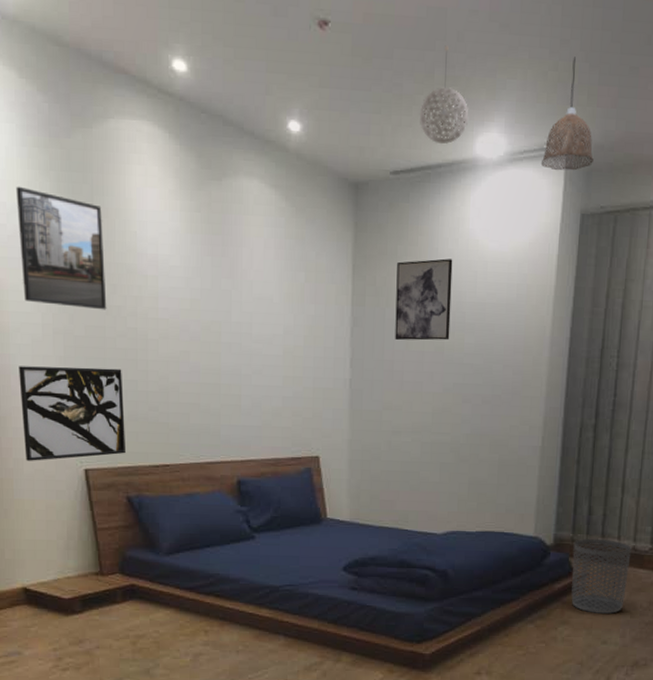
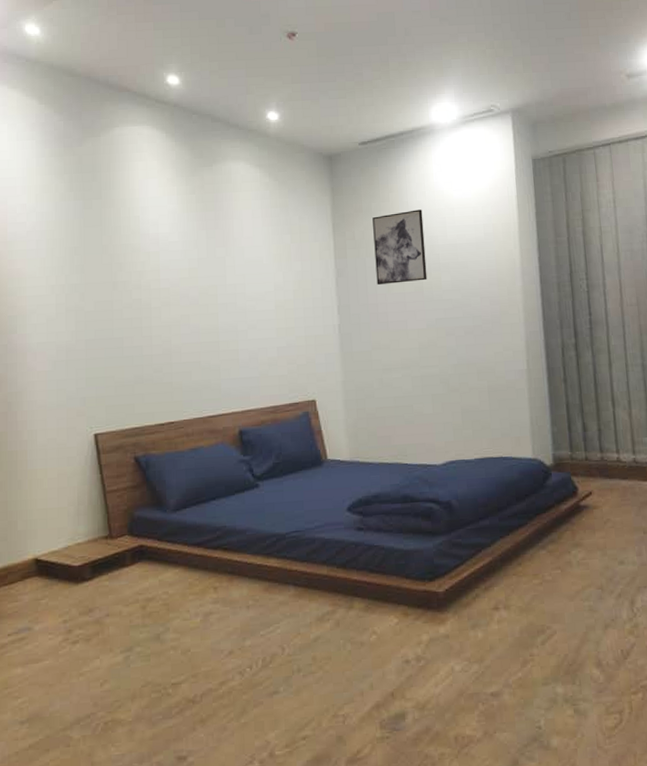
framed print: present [15,186,107,310] -> none [34,189,114,287]
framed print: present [19,366,127,461] -> none [34,337,134,431]
pendant light: present [419,45,469,145] -> none [379,40,423,117]
pendant lamp: present [540,56,594,171] -> none [490,36,536,127]
waste bin: present [571,538,632,614] -> none [573,454,635,533]

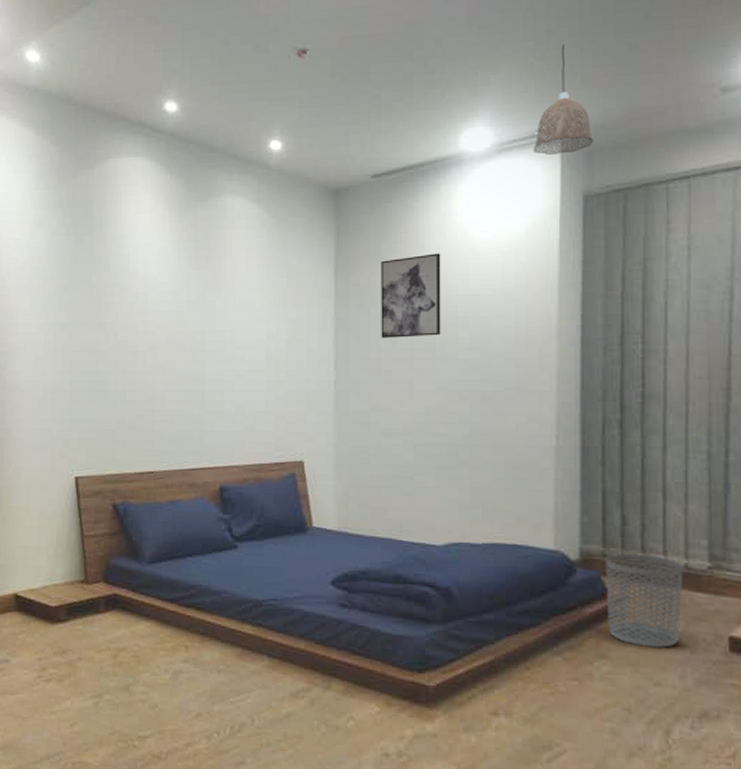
pendant lamp: none [490,36,536,127] -> present [533,44,593,156]
waste bin: none [573,454,635,533] -> present [605,553,683,648]

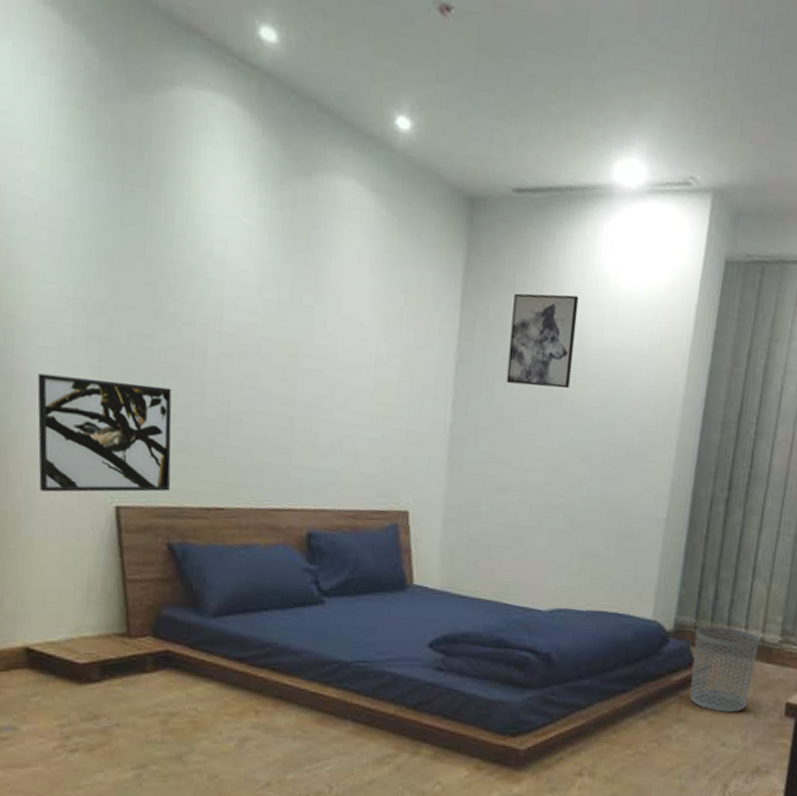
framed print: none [22,380,114,470] -> present [37,373,172,493]
pendant lamp: present [533,44,593,156] -> none [684,84,743,211]

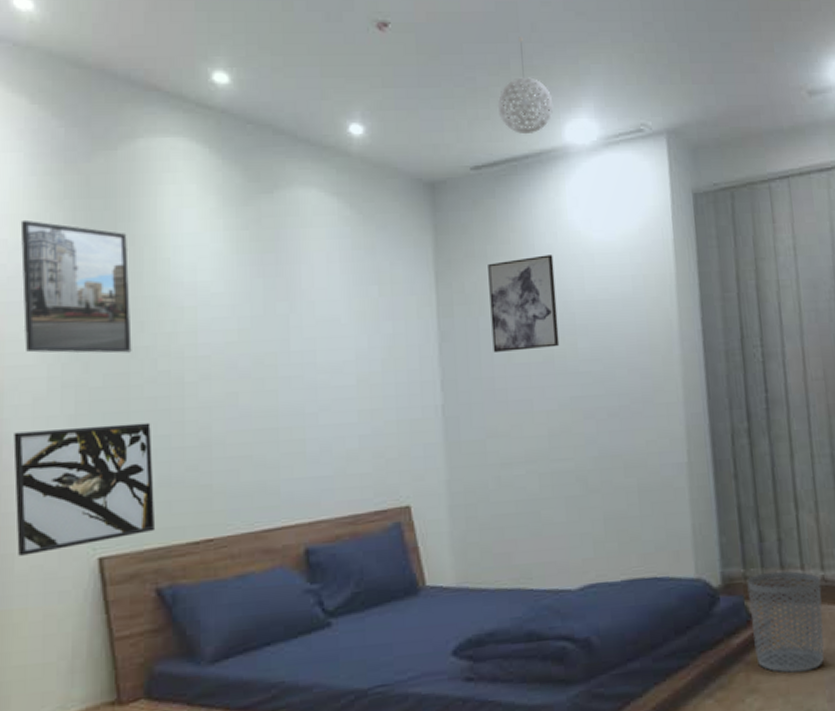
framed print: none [49,153,159,316] -> present [20,219,132,354]
pendant light: none [550,53,608,165] -> present [497,37,554,135]

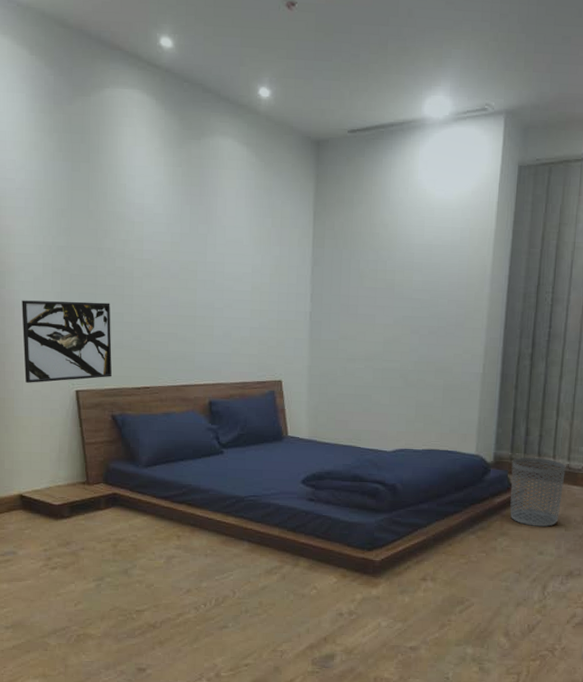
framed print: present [20,219,132,354] -> none [24,146,99,252]
wall art: present [488,255,560,352] -> none [350,206,403,278]
pendant light: present [497,37,554,135] -> none [374,21,419,107]

